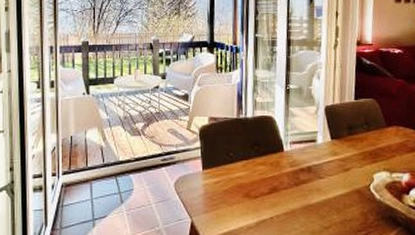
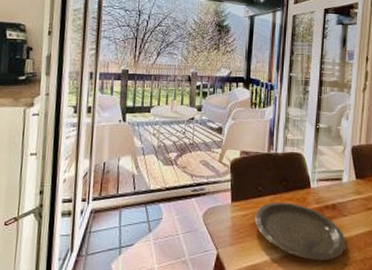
plate: none [228,167,325,225] -> present [255,202,347,262]

